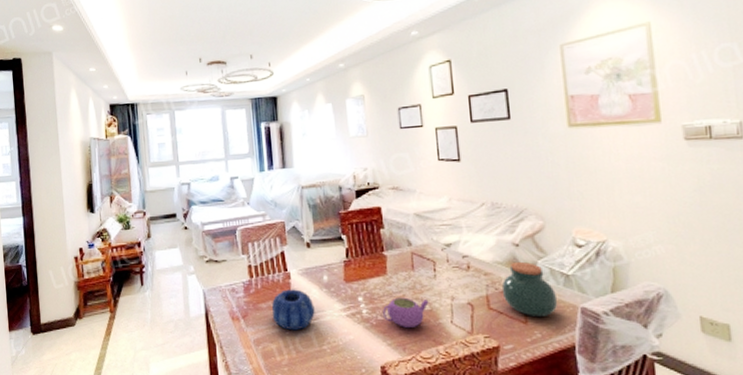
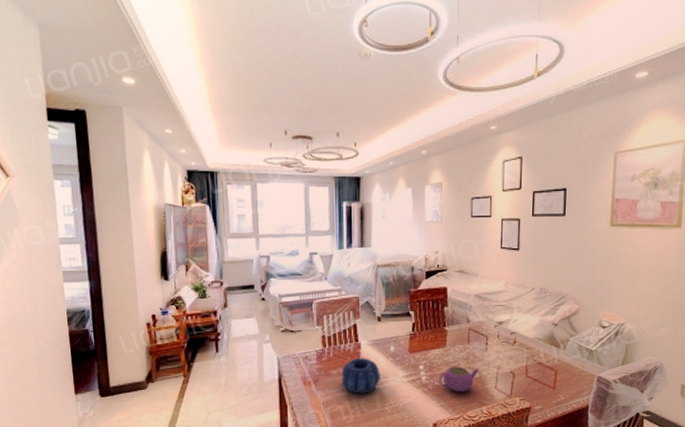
jar: present [501,261,558,318] -> none [538,338,581,384]

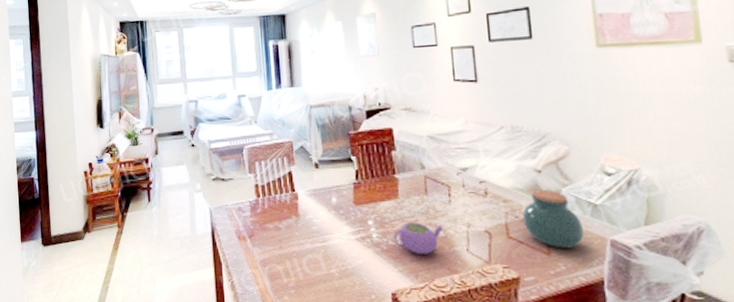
decorative bowl: present [341,358,380,394] -> none [278,210,323,253]
jar: none [538,338,581,384] -> present [522,188,585,249]

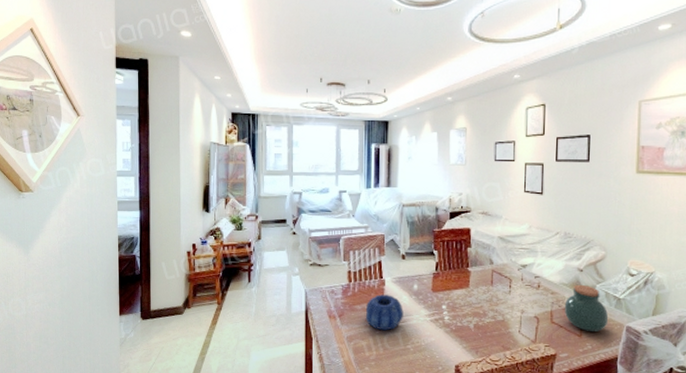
decorative bowl: none [278,210,323,253] -> present [365,294,403,331]
teapot: present [394,222,443,255] -> none [462,308,502,335]

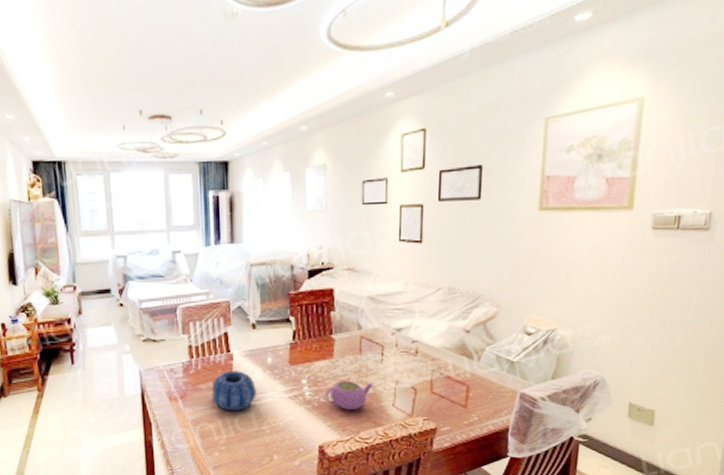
teapot: none [462,308,502,335] -> present [326,380,373,411]
jar: present [564,284,609,332] -> none [446,347,500,402]

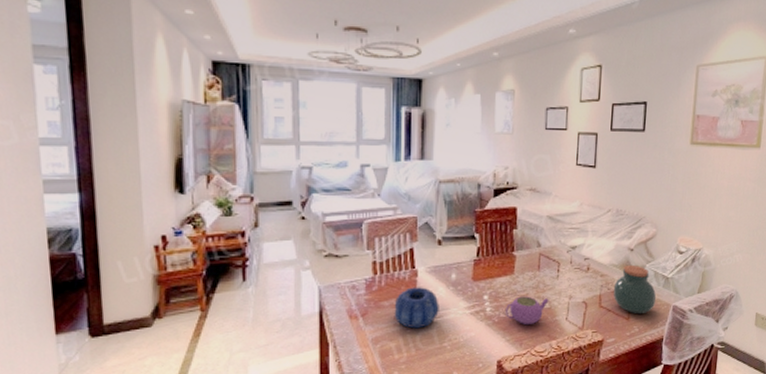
jar: none [446,347,500,402] -> present [613,264,657,315]

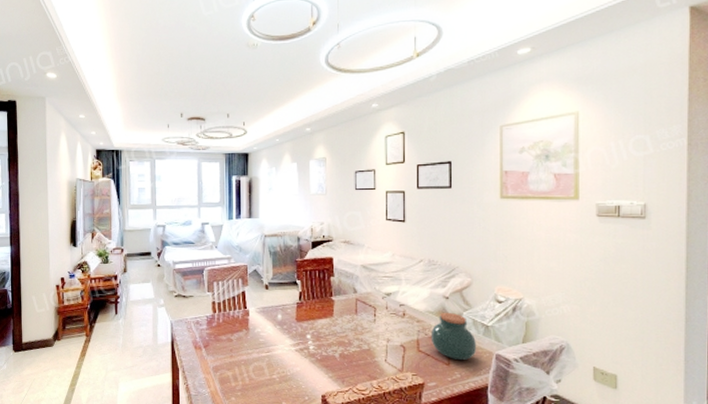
decorative bowl: present [394,287,439,329] -> none [230,324,268,361]
teapot: present [506,296,549,326] -> none [327,337,368,365]

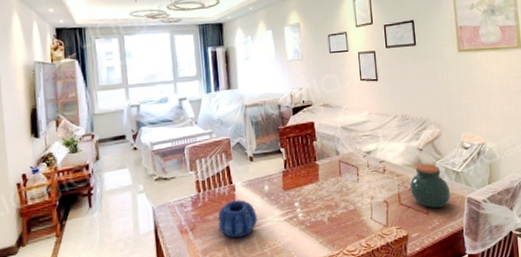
decorative bowl: none [230,324,268,361] -> present [217,200,257,238]

